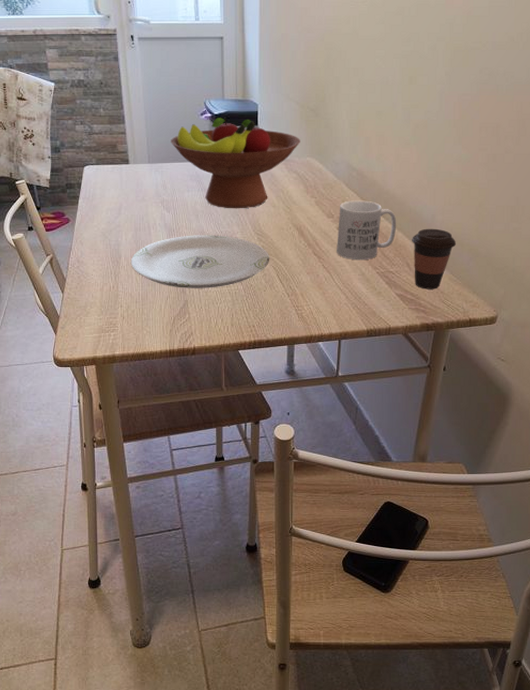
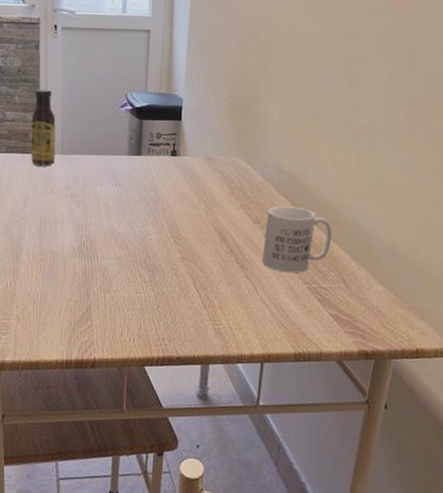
sauce bottle: none [117,101,144,176] -> present [30,89,56,167]
plate: present [130,235,270,288] -> none [31,233,187,293]
fruit bowl: present [171,118,300,209] -> none [86,111,227,208]
coffee cup: present [412,228,456,289] -> none [349,241,400,312]

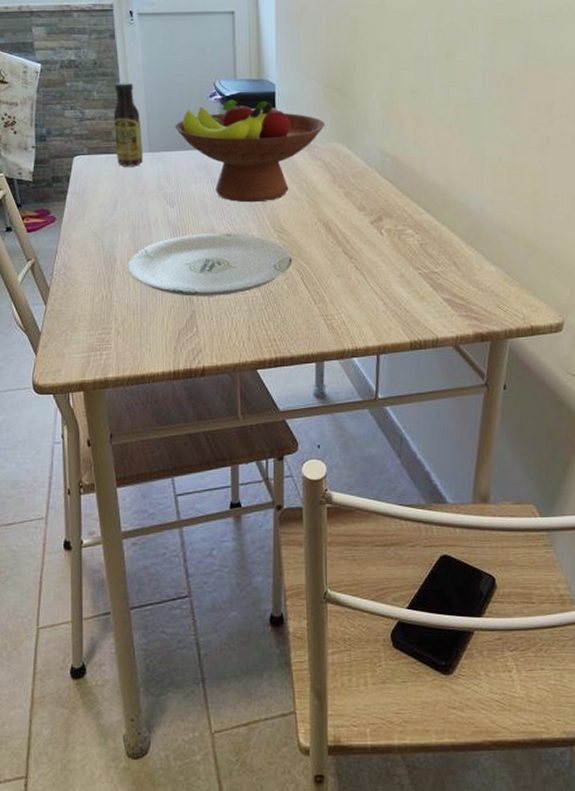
plate: none [31,233,187,293] -> present [127,233,293,297]
fruit bowl: none [86,111,227,208] -> present [175,100,325,203]
mug: present [262,205,332,273] -> none [370,190,440,260]

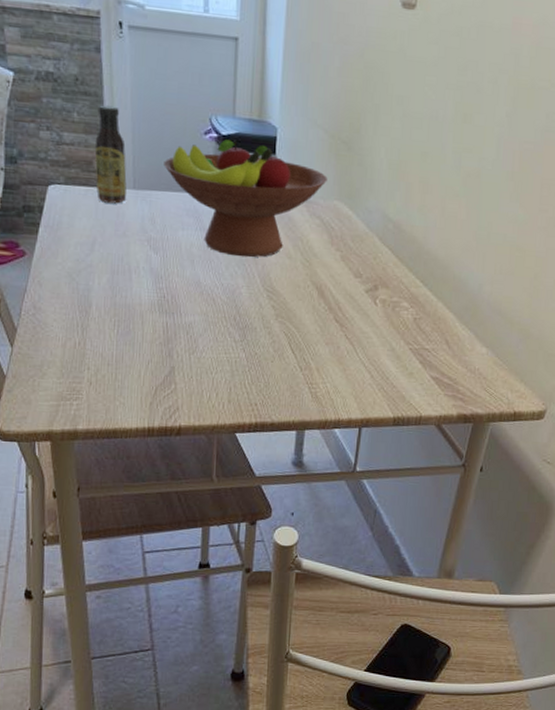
plate: present [127,233,293,297] -> none [103,285,281,354]

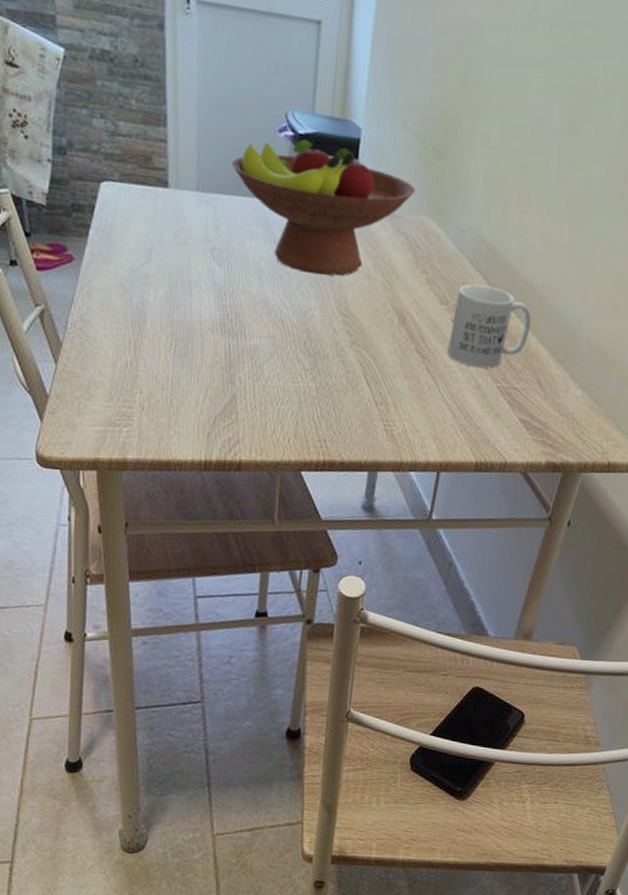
sauce bottle: present [94,105,127,204] -> none [154,91,190,207]
mug: none [363,258,437,333] -> present [447,284,532,368]

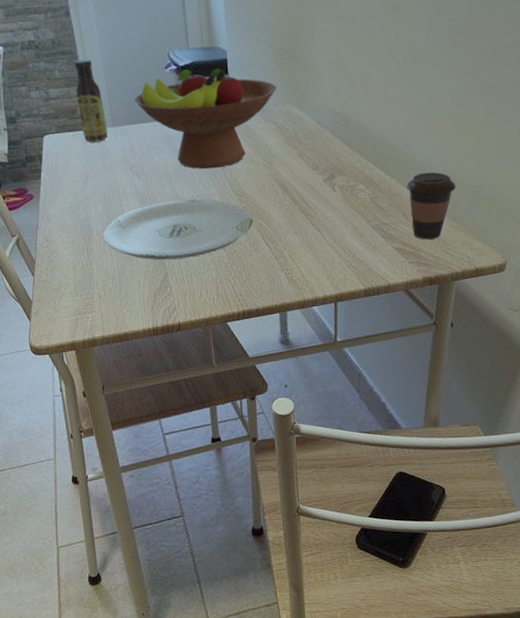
sauce bottle: none [154,91,190,207] -> present [74,59,108,143]
plate: none [159,303,357,382] -> present [102,199,253,260]
mug: present [447,284,532,368] -> none [324,147,389,214]
coffee cup: none [545,335,604,419] -> present [407,172,456,240]

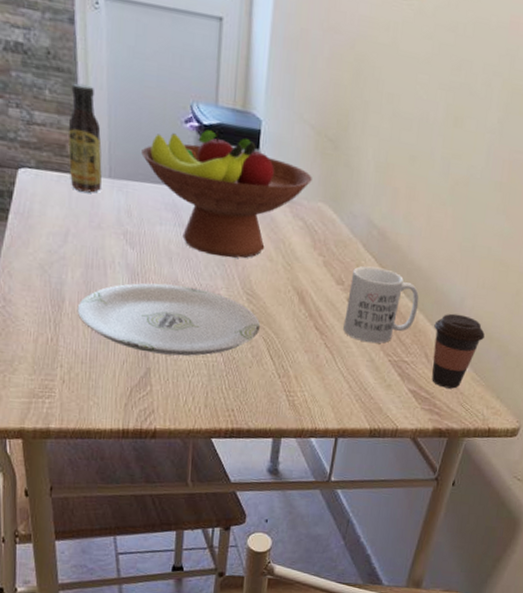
mug: none [324,147,389,214] -> present [343,266,420,344]

